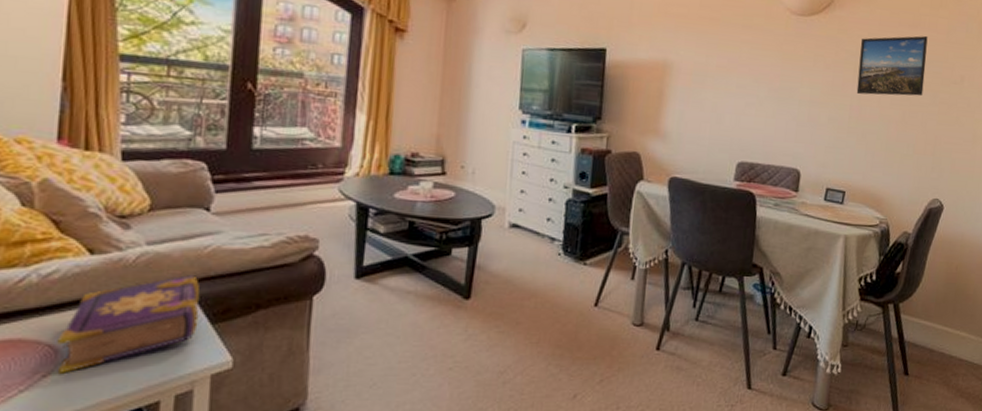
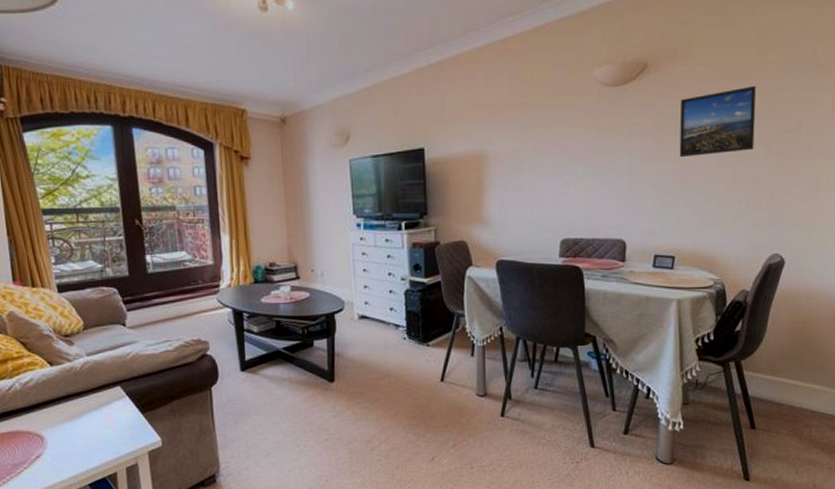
book: present [57,275,199,375] -> none [41,377,133,456]

